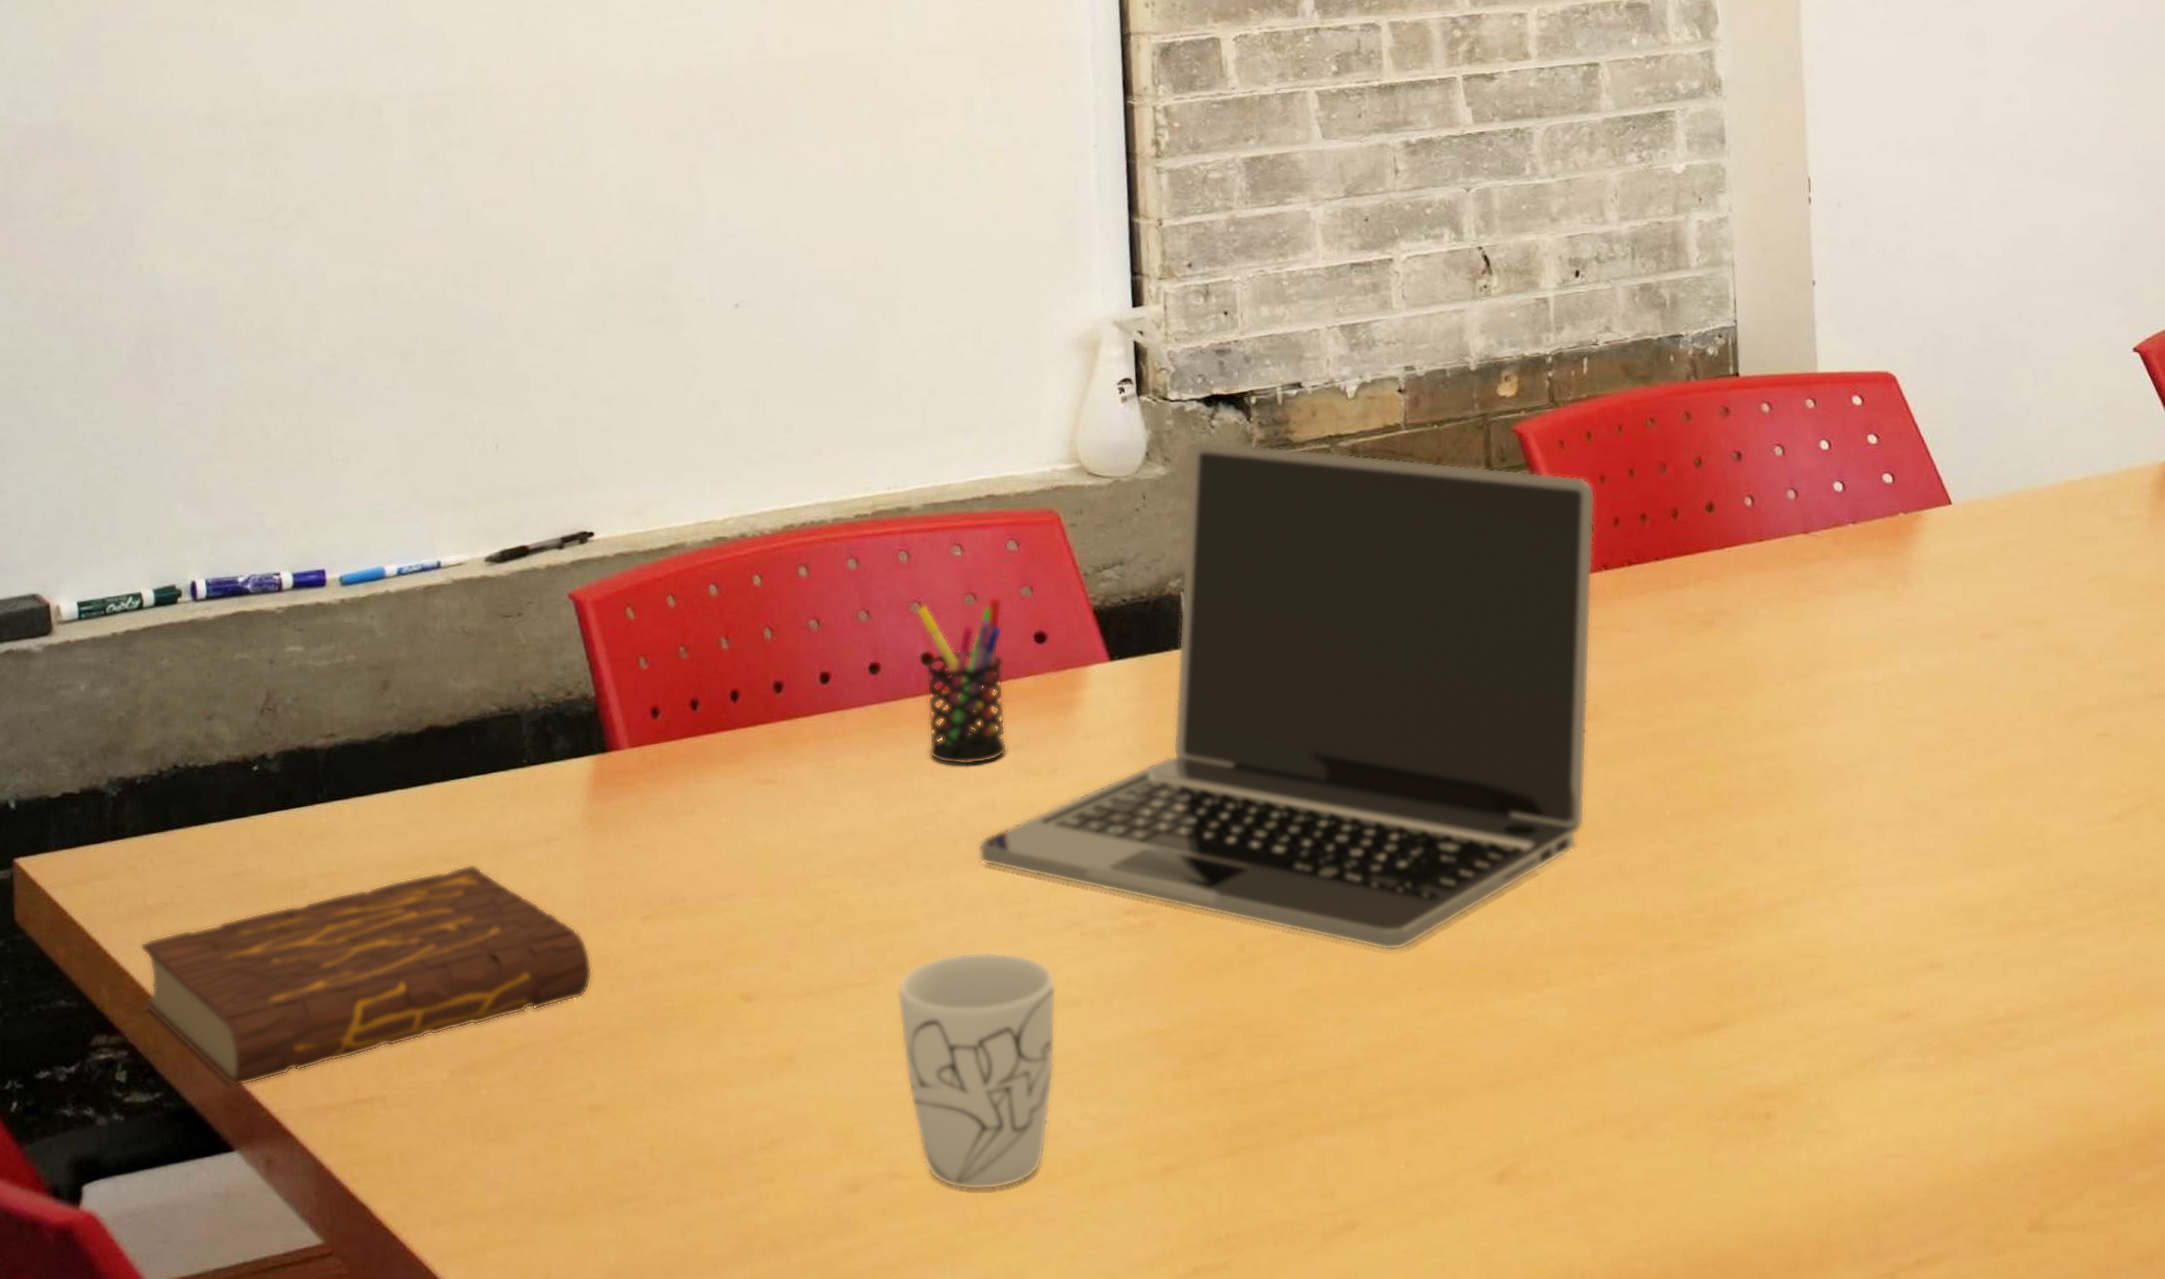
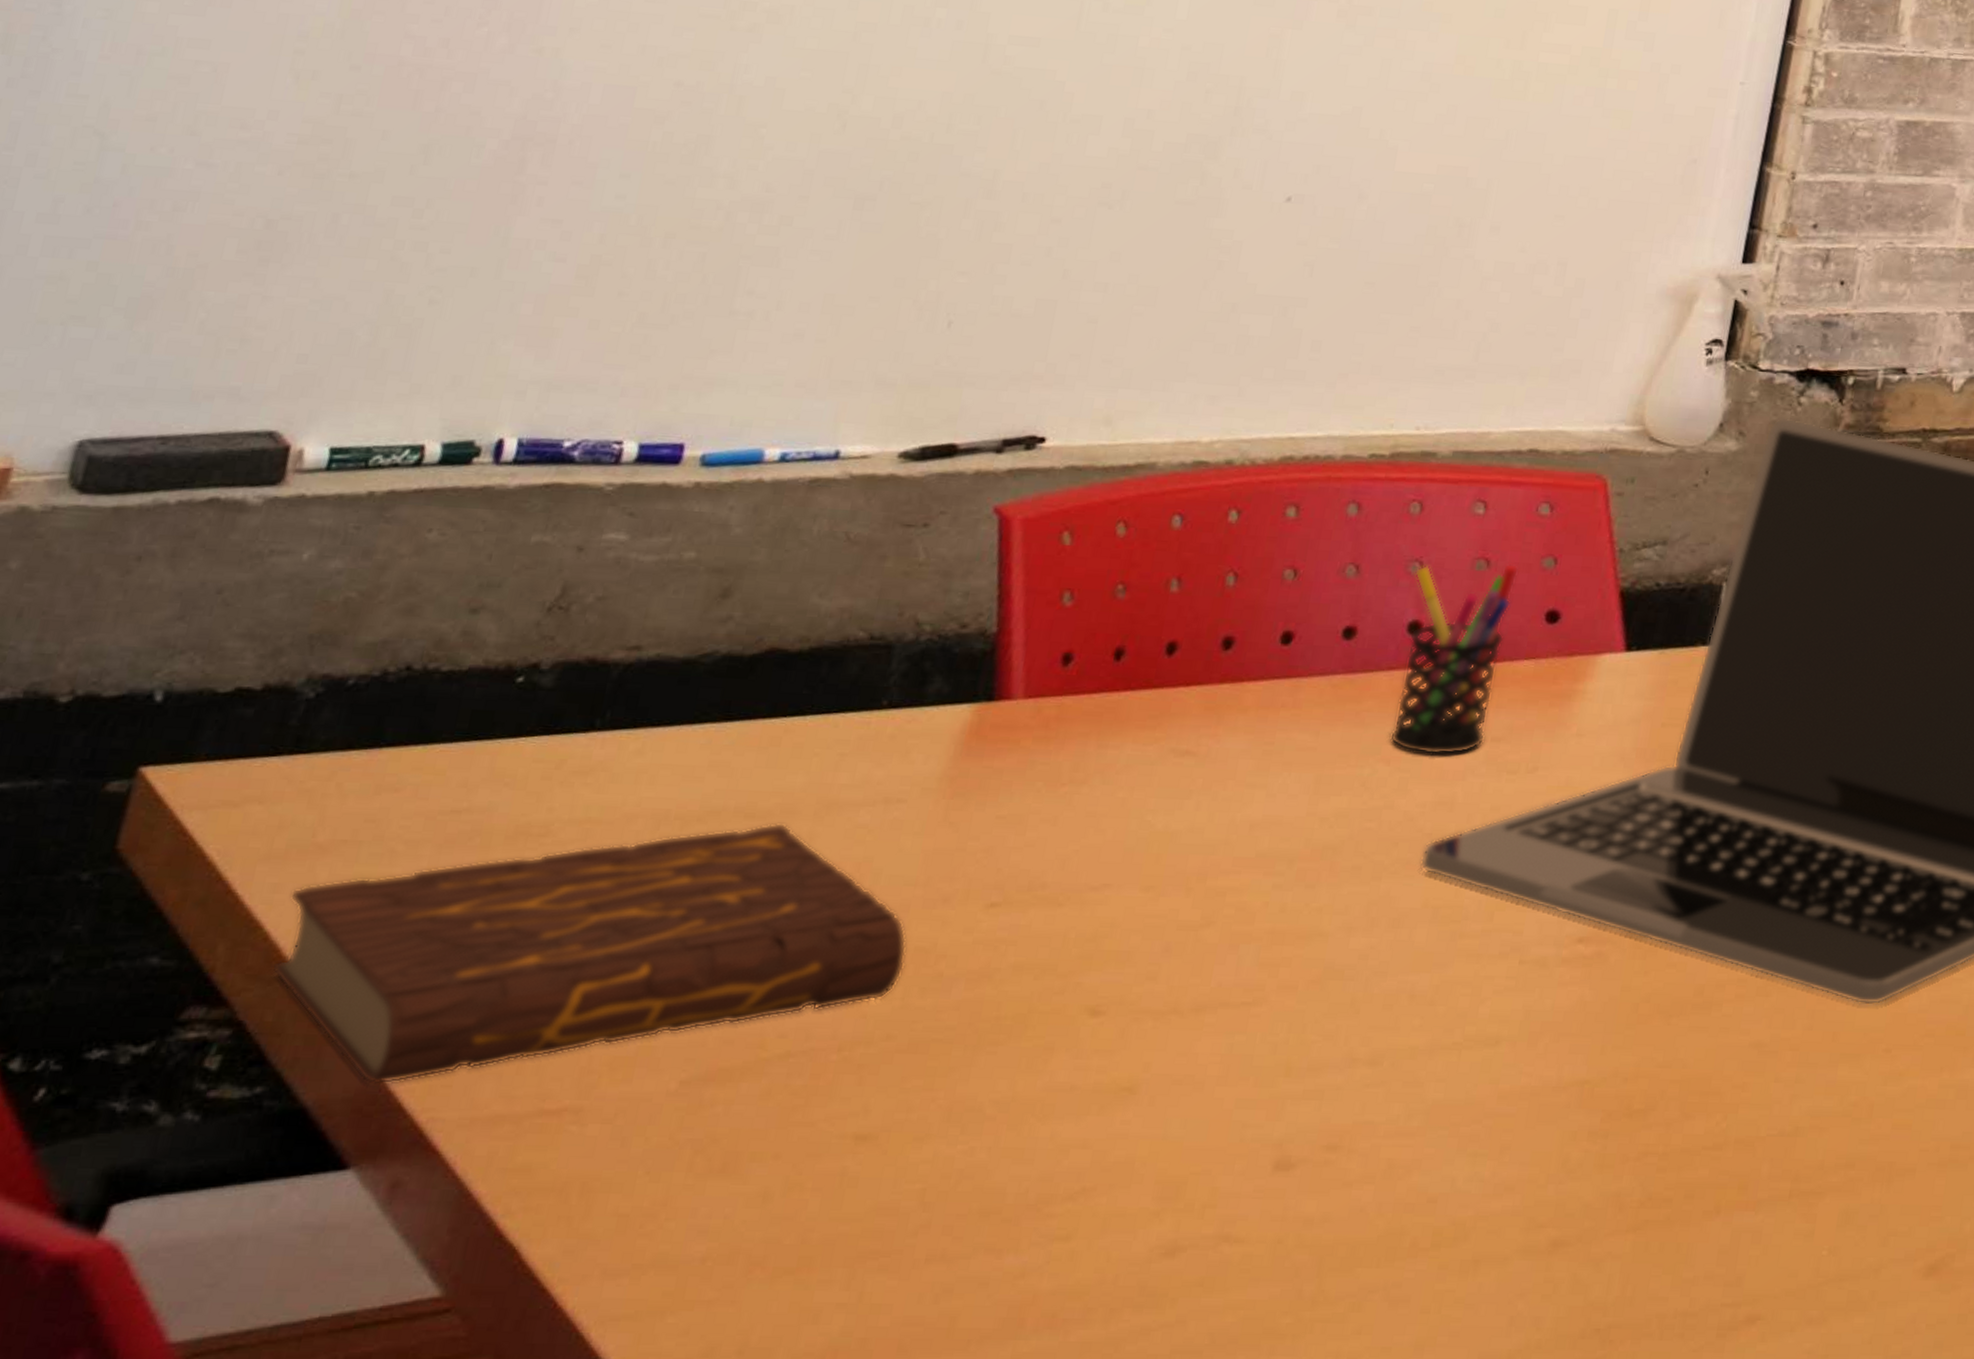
mug: present [897,951,1057,1190] -> none [1266,974,1477,1261]

